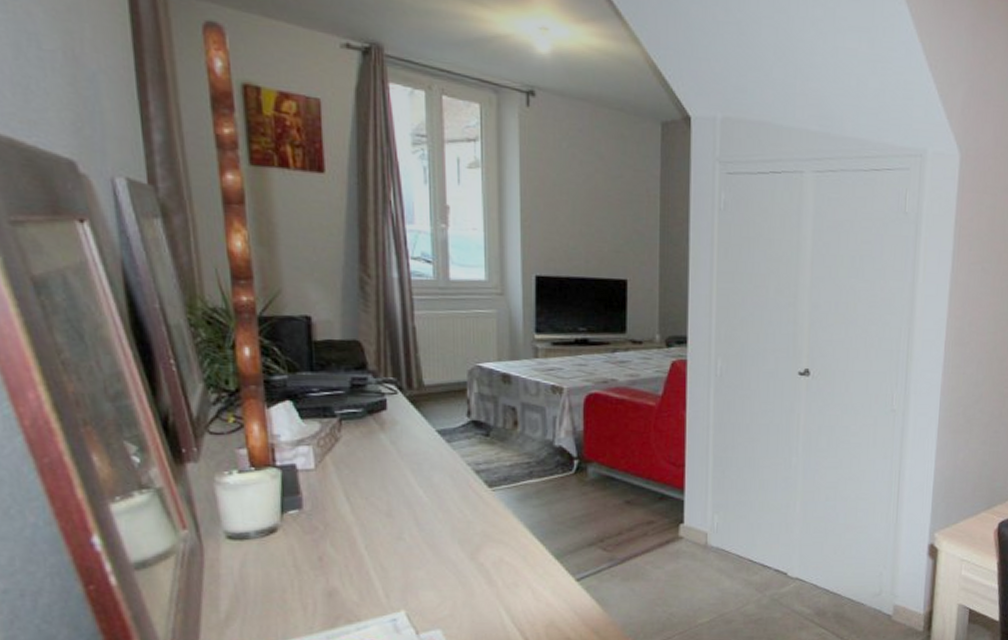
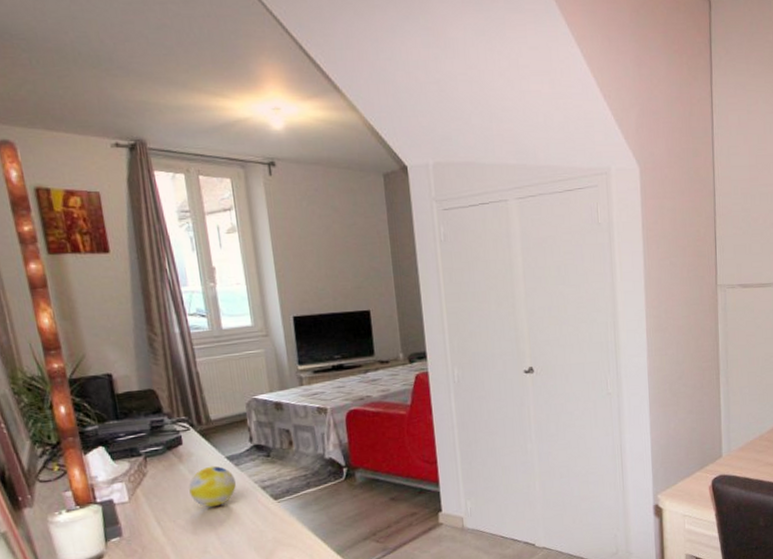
decorative ball: none [389,439,446,488] -> present [189,465,237,508]

